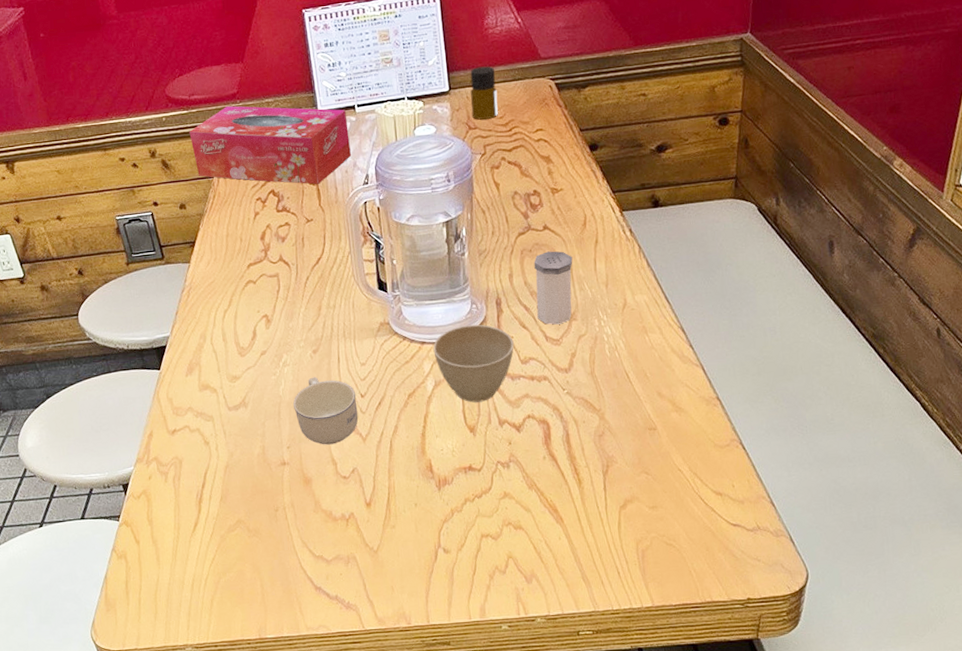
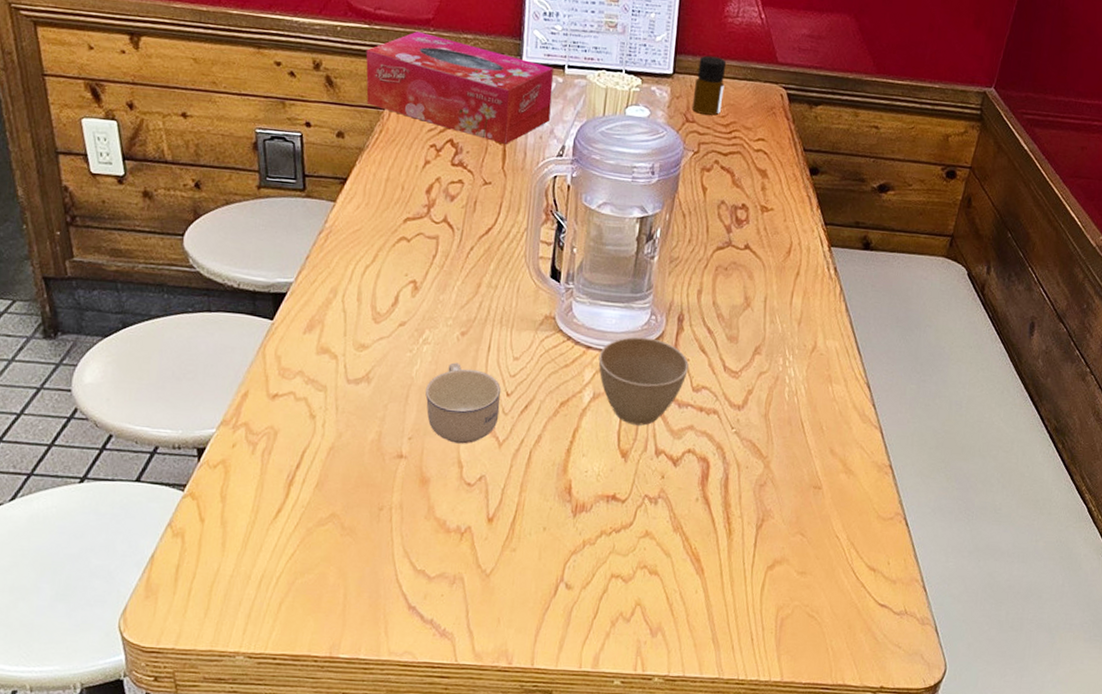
salt shaker: present [534,251,573,325] -> none [719,273,770,356]

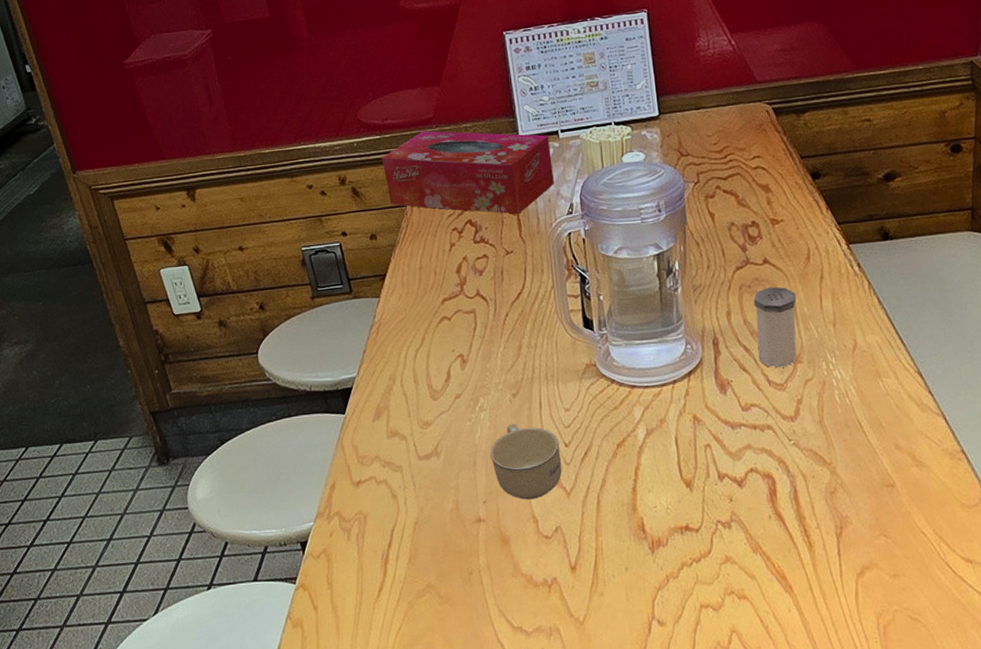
cup: present [598,336,689,426] -> none [644,366,734,454]
bottle: present [692,55,727,116] -> none [681,90,712,146]
salt shaker: none [719,273,770,356] -> present [753,286,797,368]

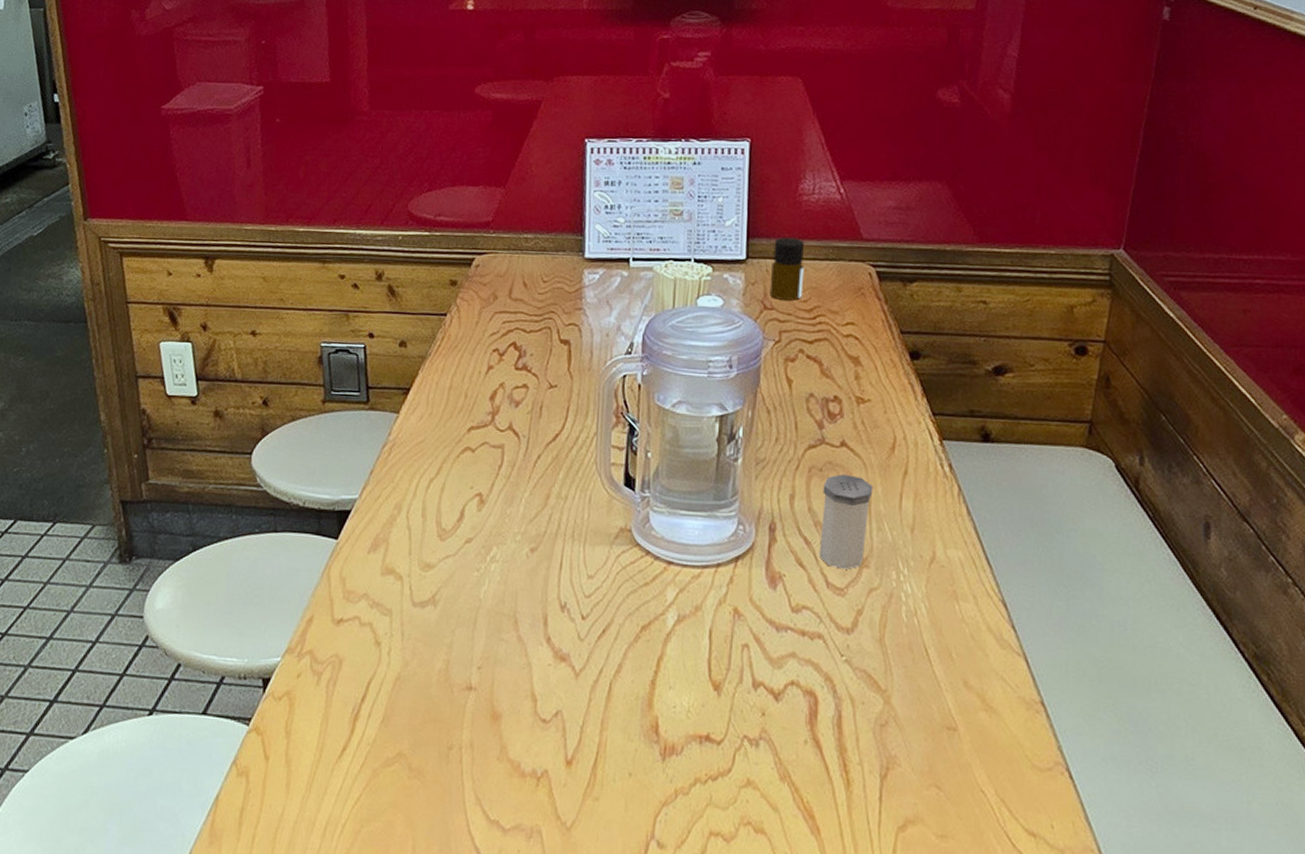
tissue box: present [381,131,554,214] -> none [426,235,618,344]
cup: present [490,423,562,500] -> none [495,582,576,675]
bottle: none [681,90,712,146] -> present [769,237,805,301]

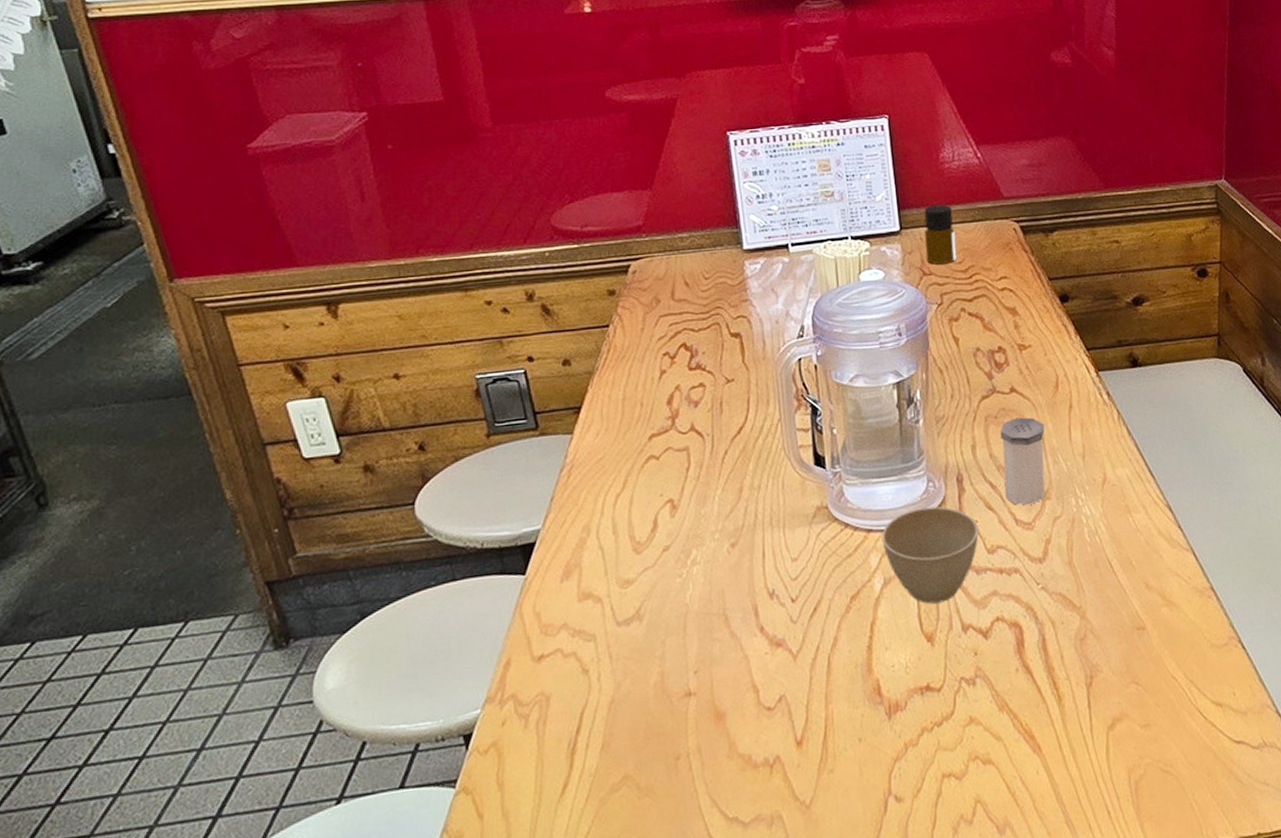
cup: none [681,549,785,653] -> present [881,506,979,604]

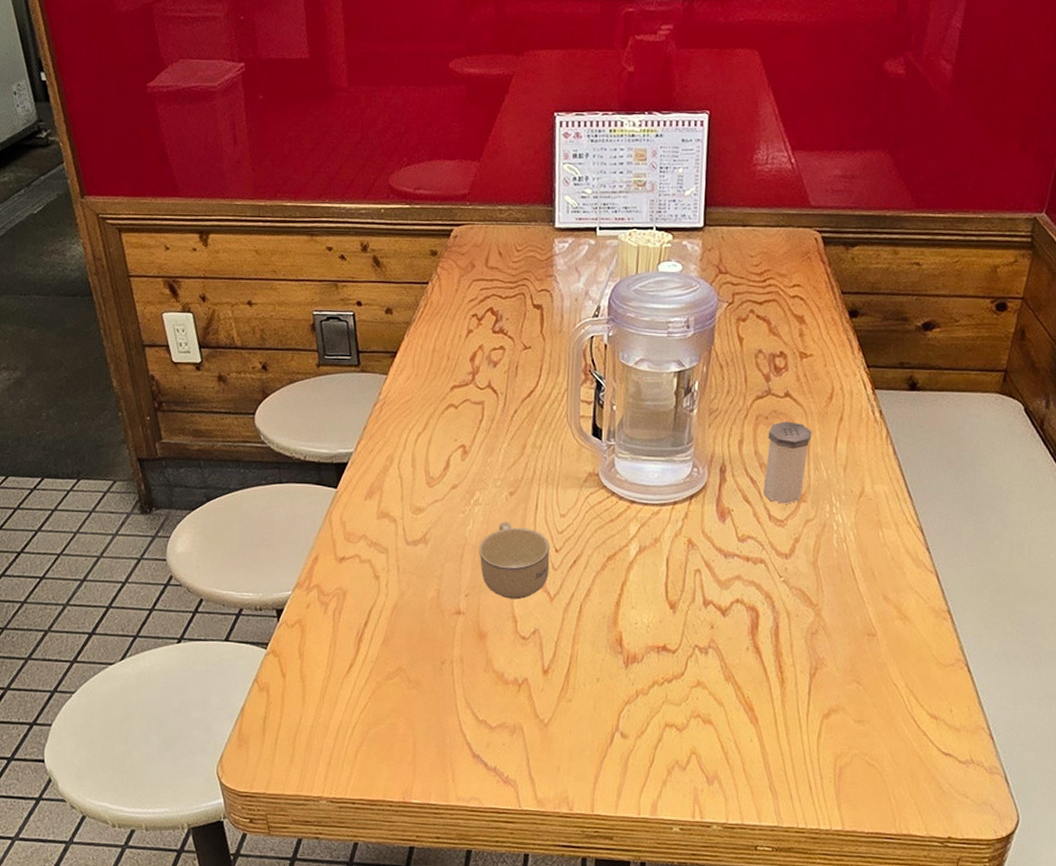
cup: none [703,577,788,667] -> present [479,521,550,600]
cup: present [881,506,979,604] -> none [643,489,733,577]
bottle: present [924,204,956,265] -> none [724,205,758,265]

